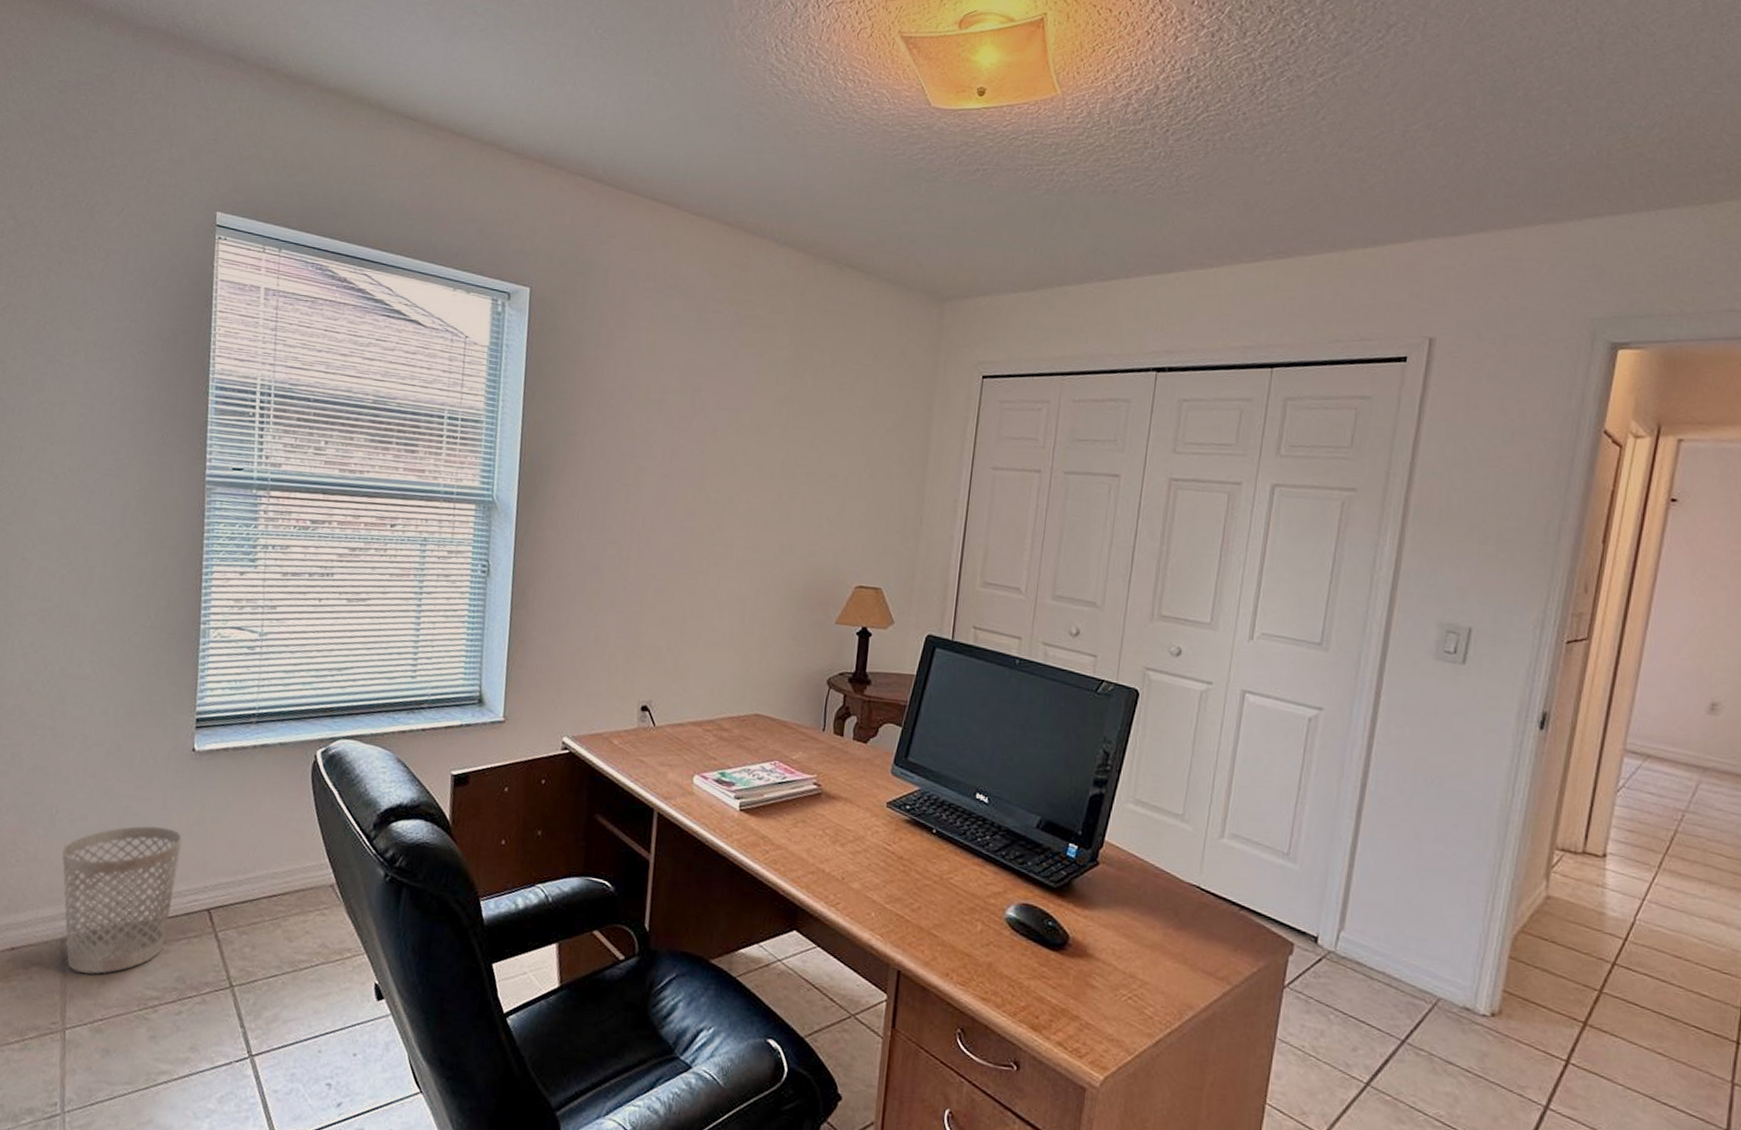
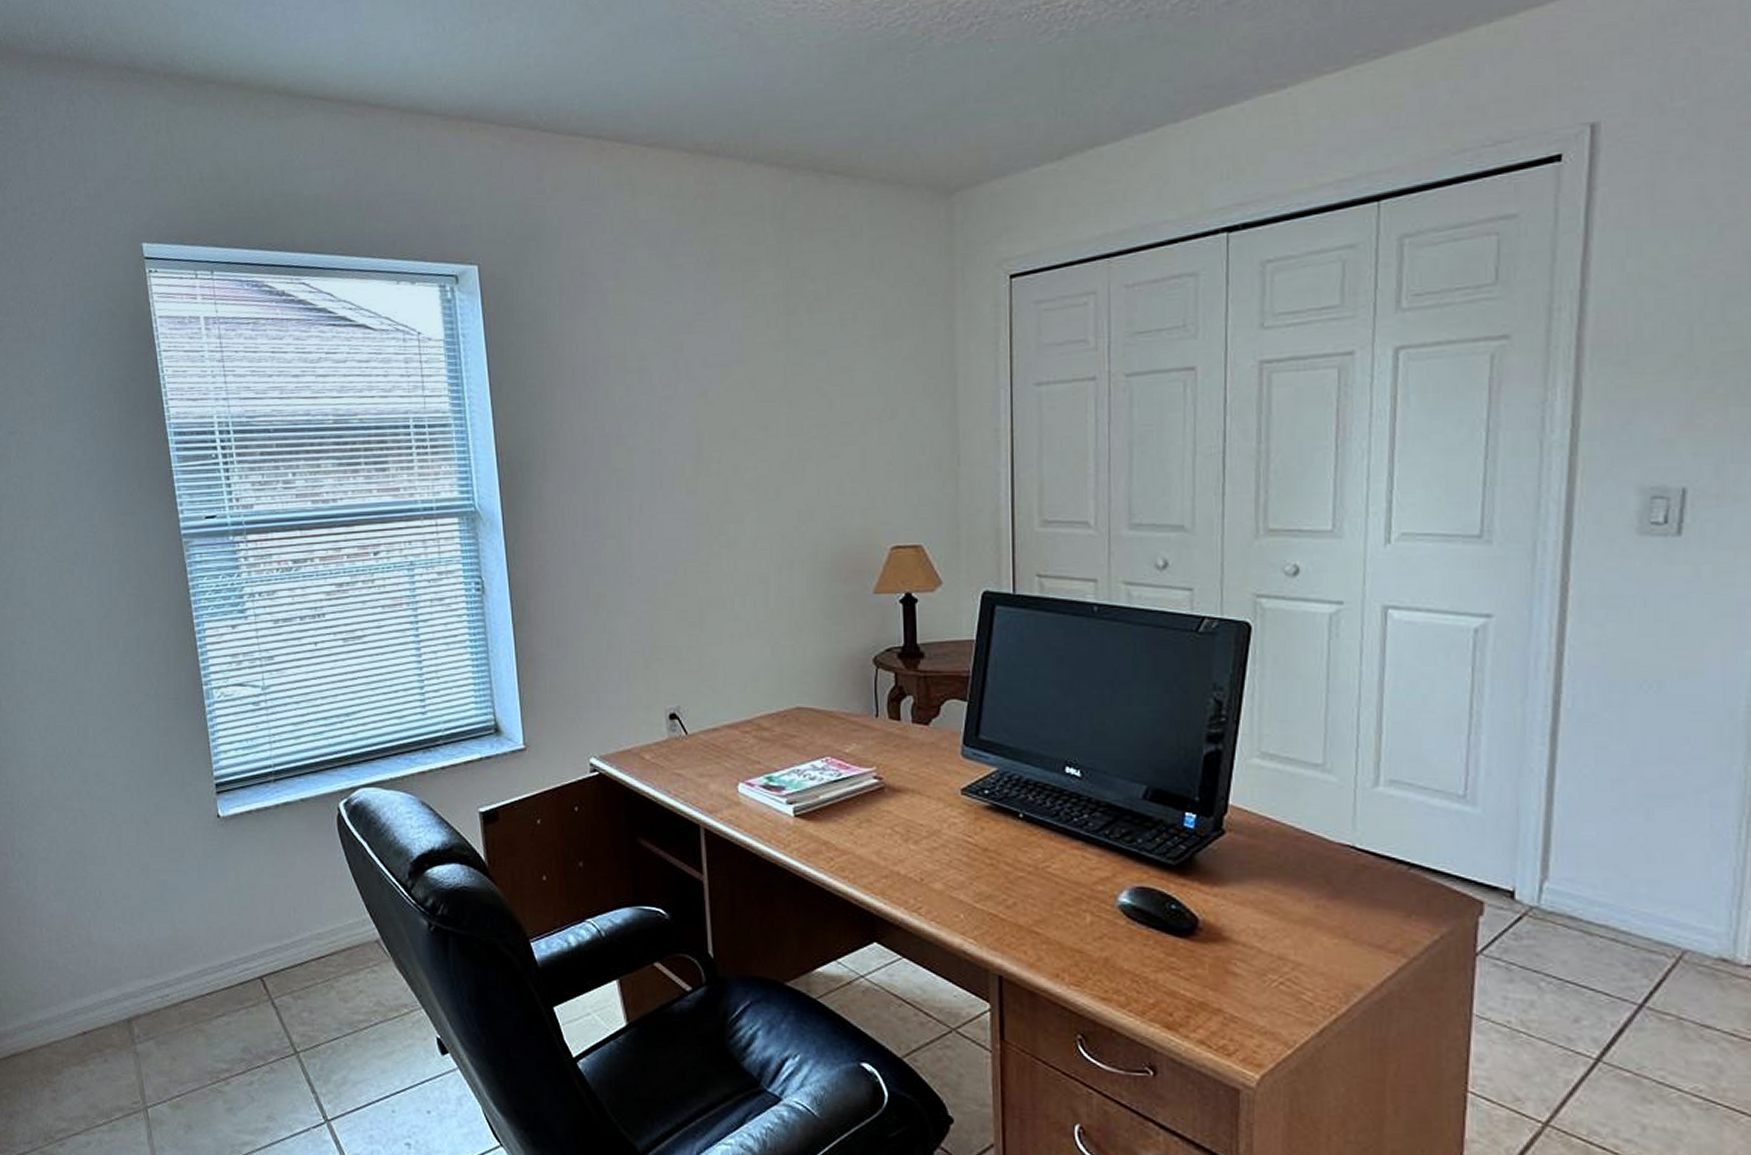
wastebasket: present [61,826,183,974] -> none [113,898,225,1052]

